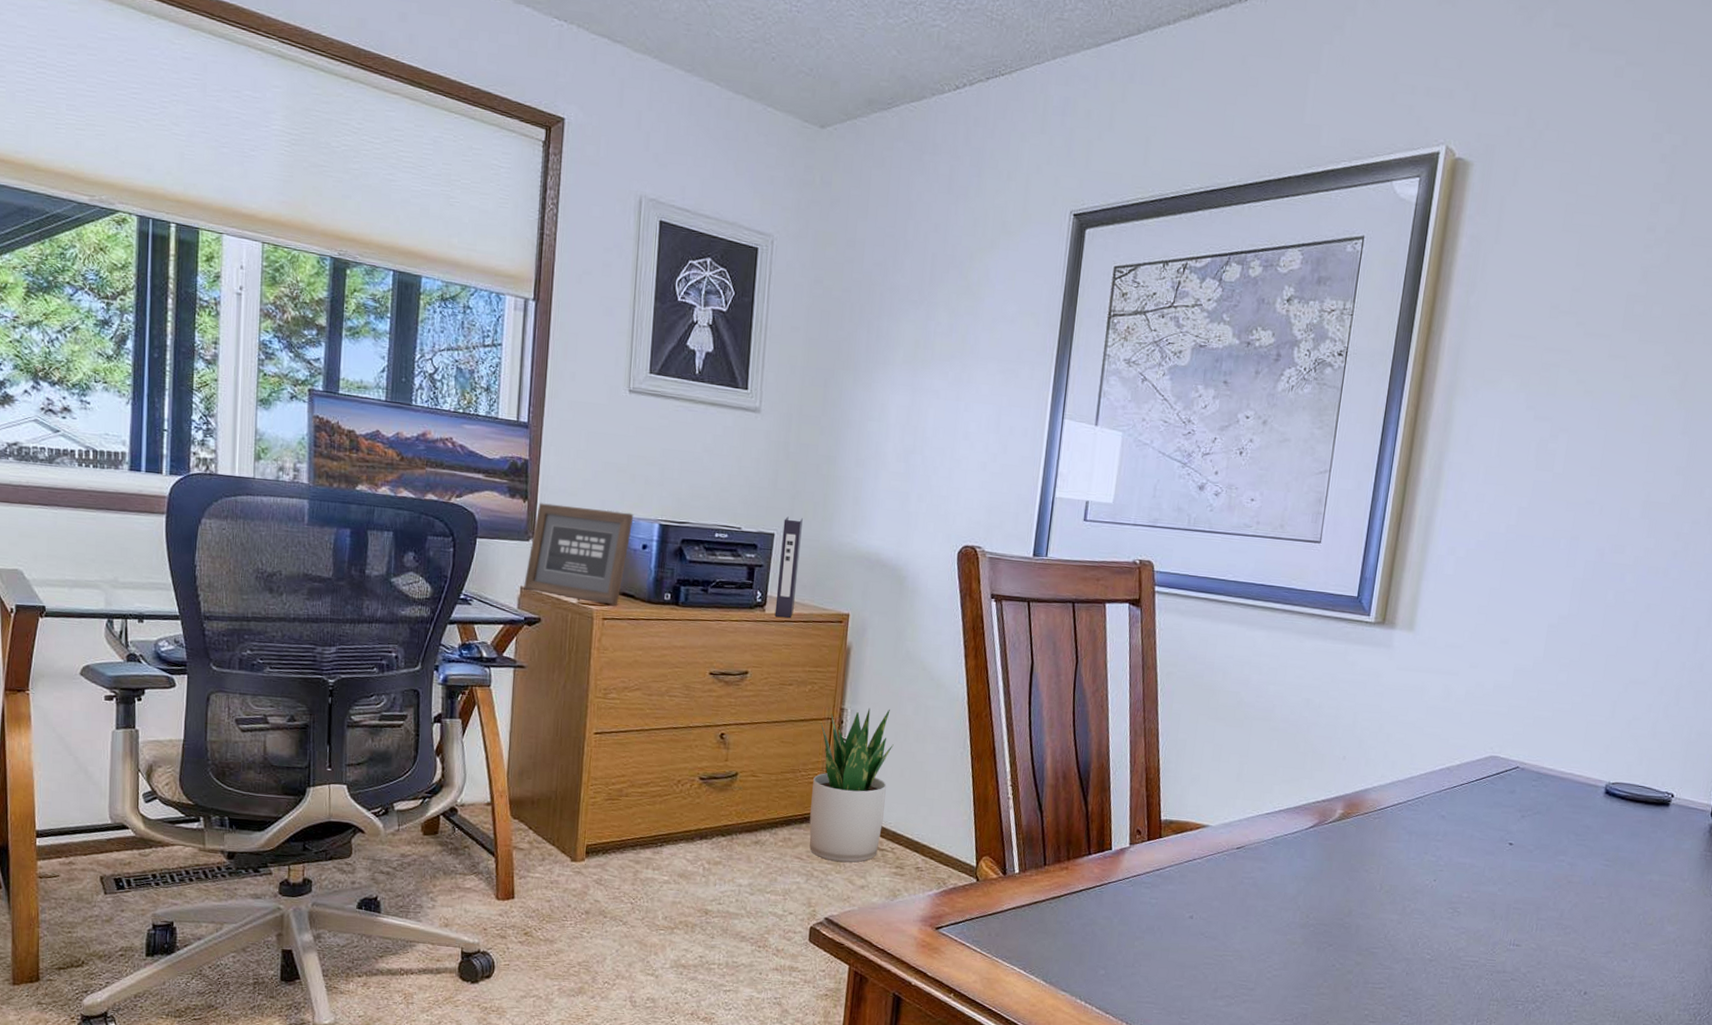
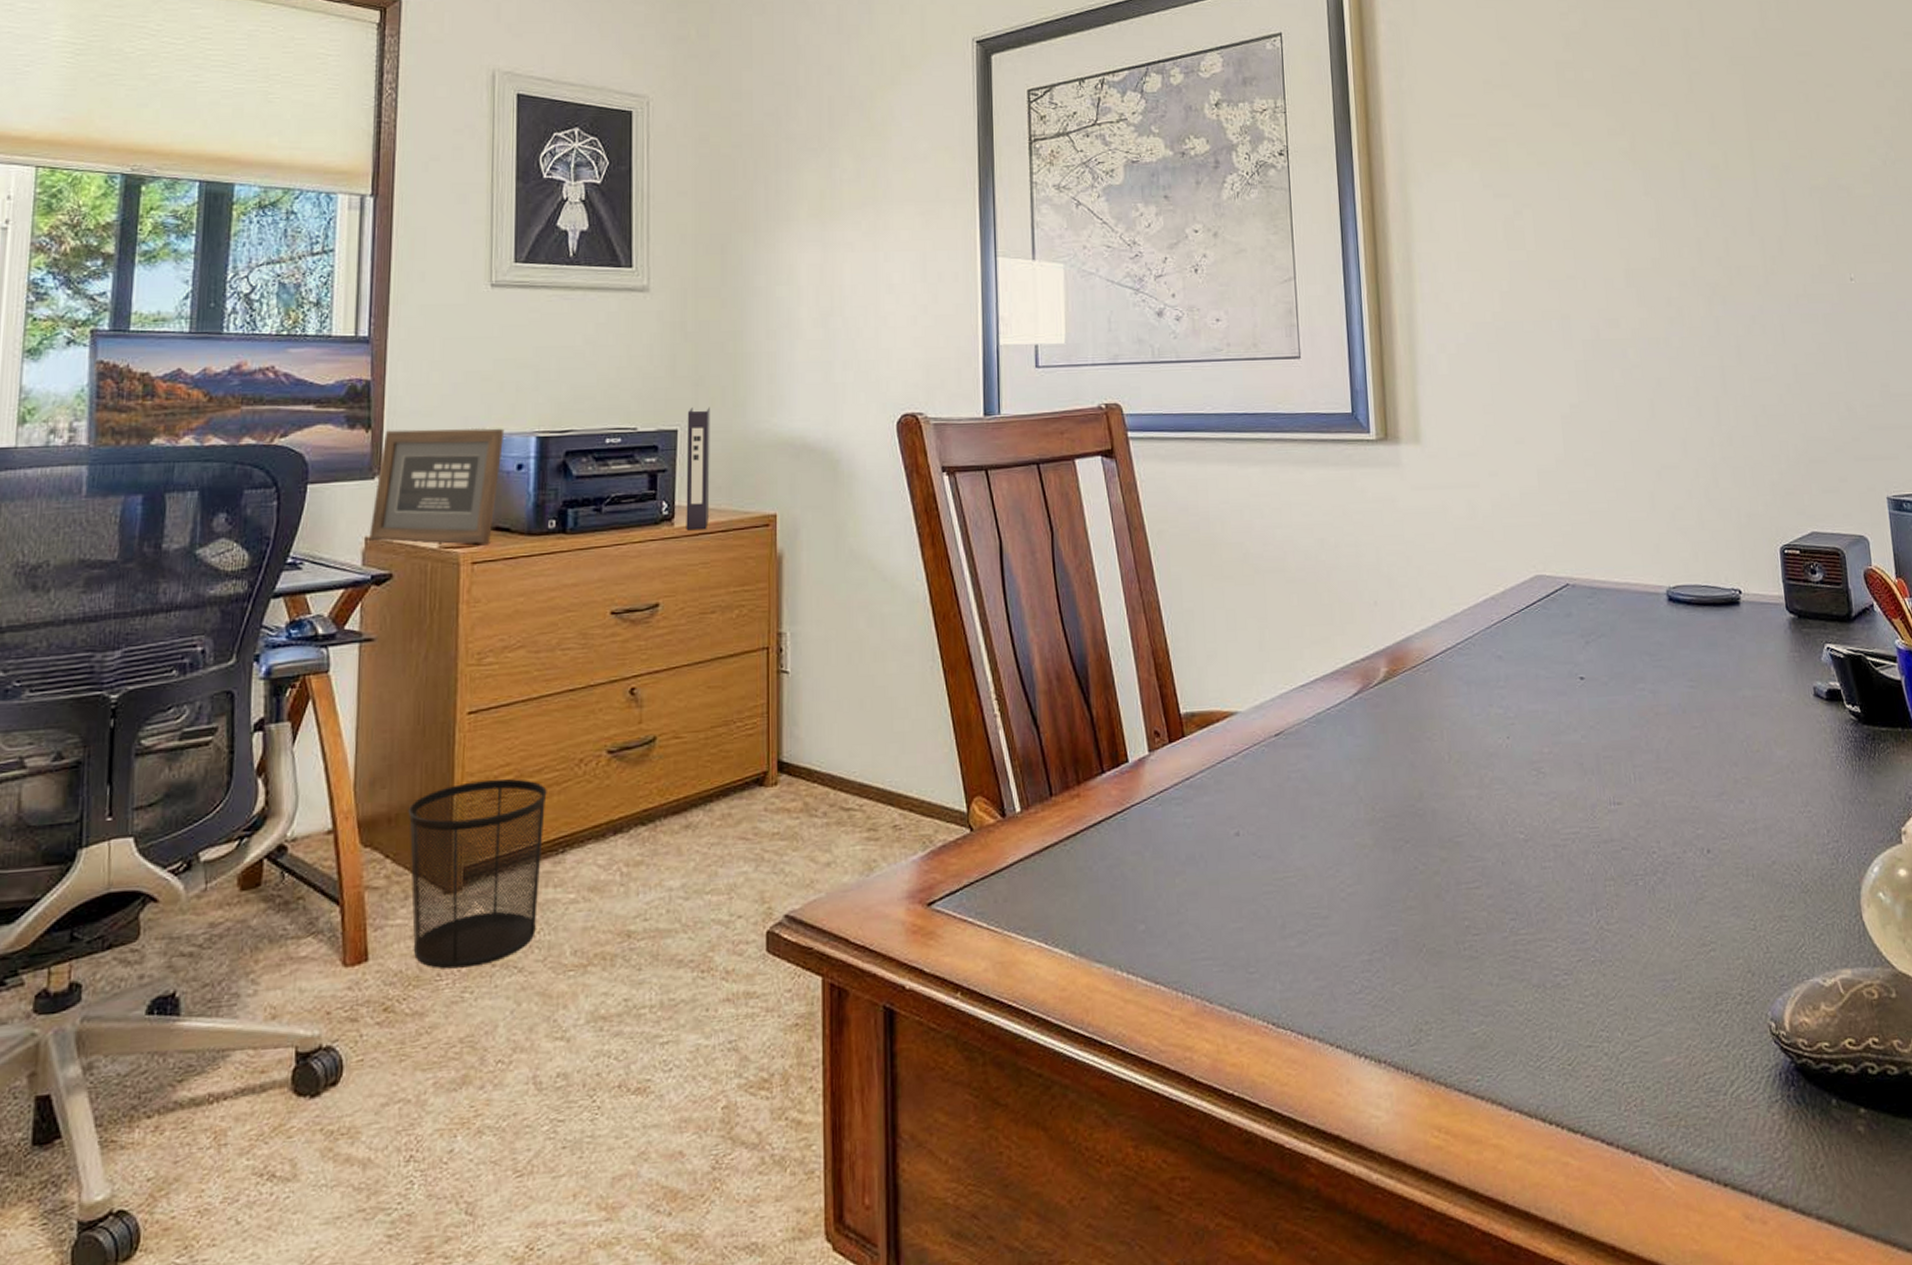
waste bin: none [546,784,652,915] -> present [408,779,547,969]
planter: present [809,708,894,863] -> none [752,626,847,836]

